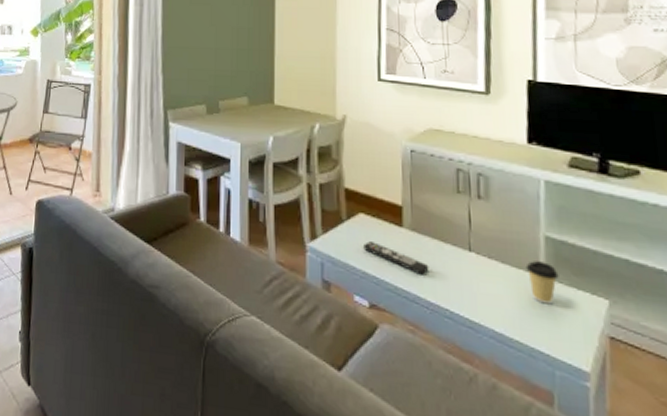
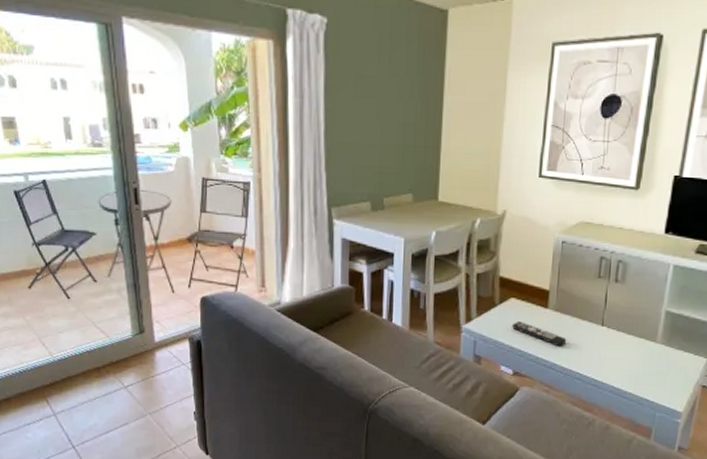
coffee cup: present [525,261,559,305] -> none [646,331,672,364]

